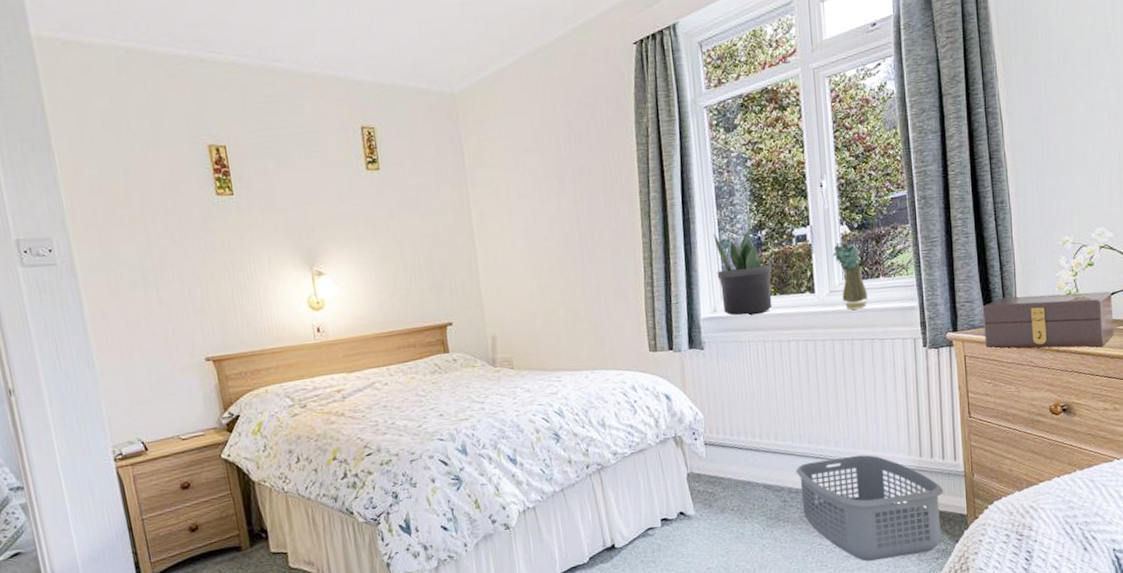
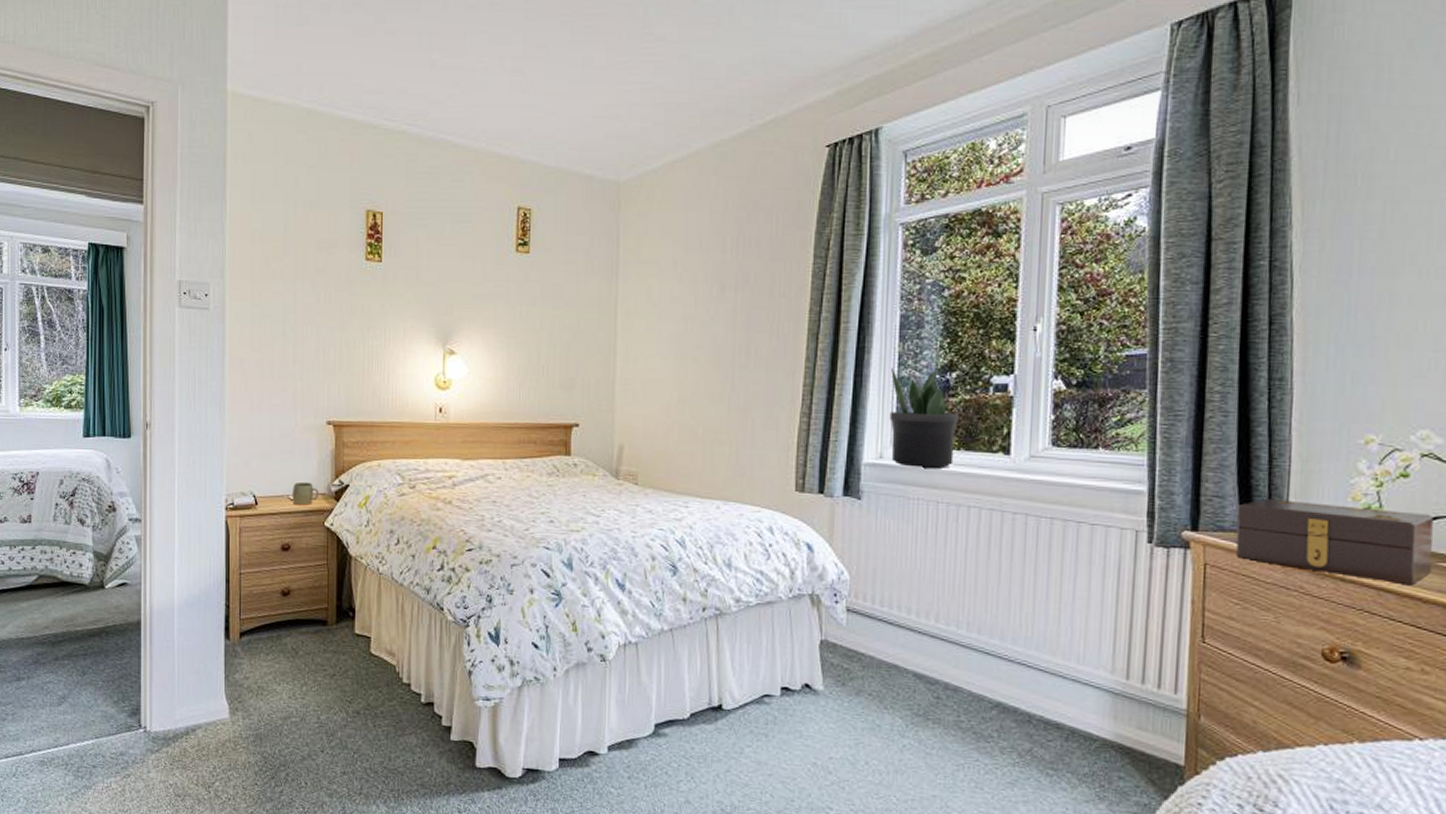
mug: none [181,419,211,444] -> present [292,481,319,506]
clothes hamper: present [796,455,943,561] -> none [957,657,1154,802]
vase: present [833,242,868,311] -> none [1039,399,1080,484]

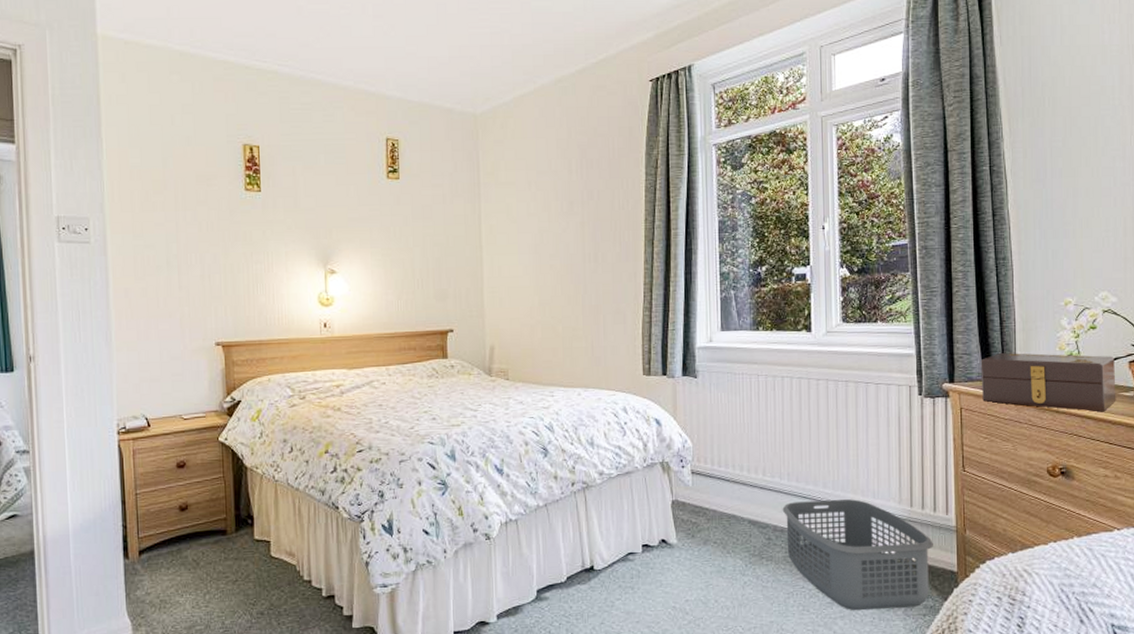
mug: present [292,481,319,506] -> none [185,401,212,424]
planter: present [889,367,959,468] -> none [714,265,770,348]
clothes hamper: none [957,657,1154,802] -> present [782,499,933,610]

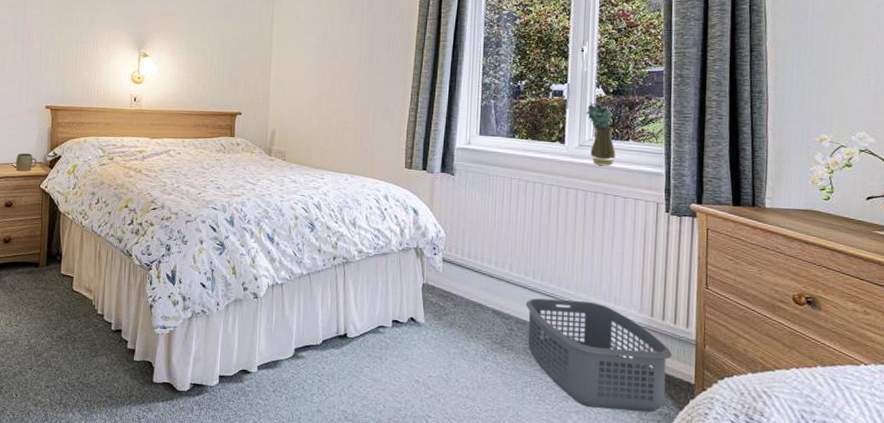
mug: none [185,401,212,424] -> present [16,152,37,172]
vase: none [831,284,865,353] -> present [586,102,616,167]
jewelry box: present [980,352,1116,411] -> none [729,180,870,247]

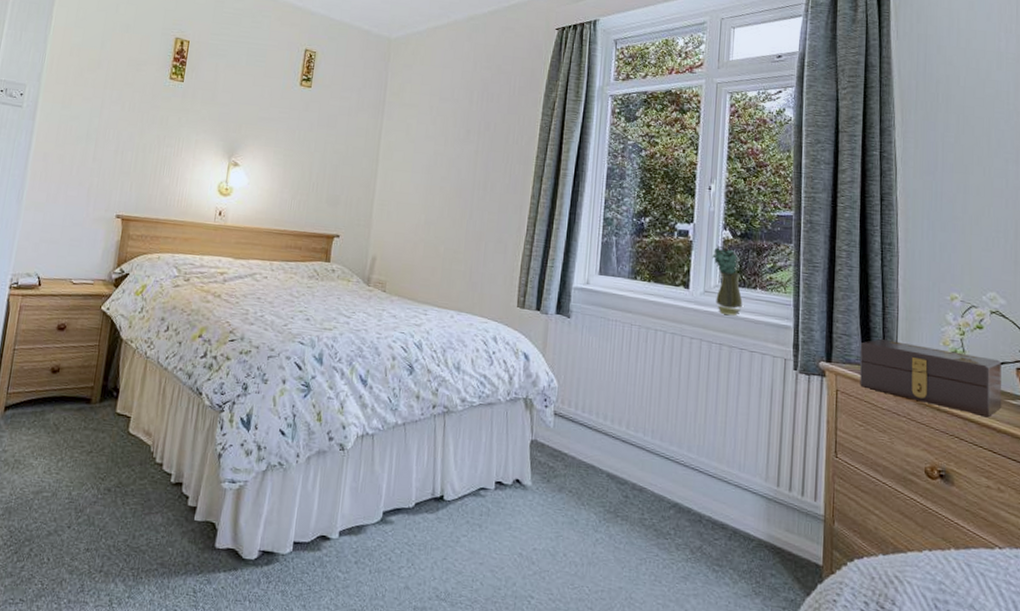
mug: present [16,152,37,172] -> none [74,267,101,290]
clothes hamper: present [525,298,672,412] -> none [643,461,799,598]
jewelry box: none [729,180,870,247] -> present [859,338,1002,417]

